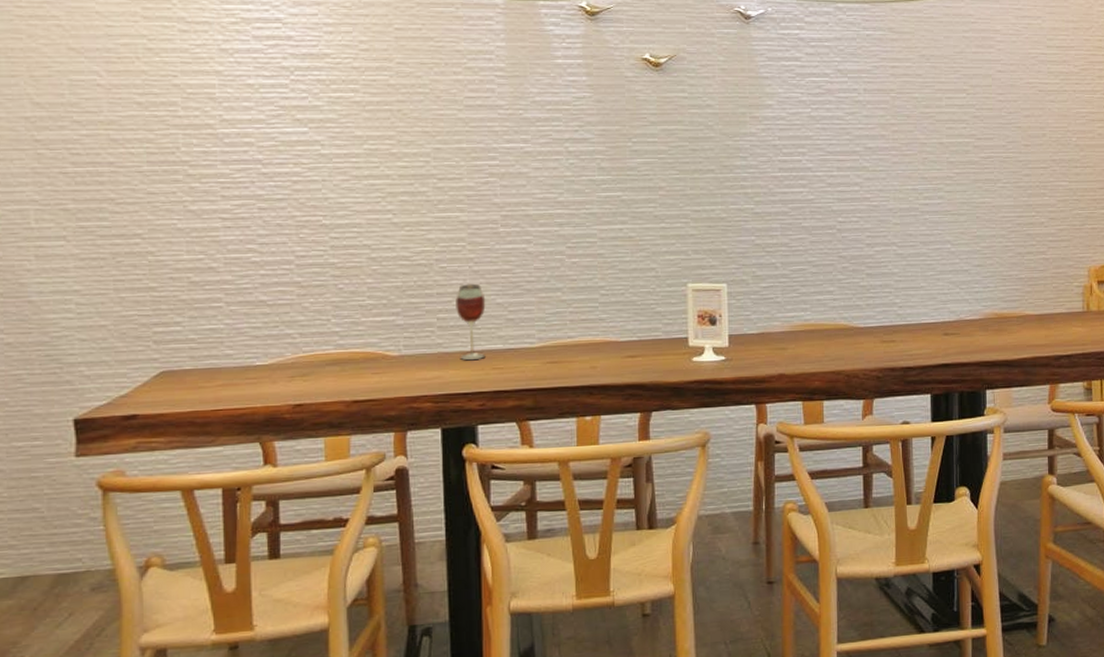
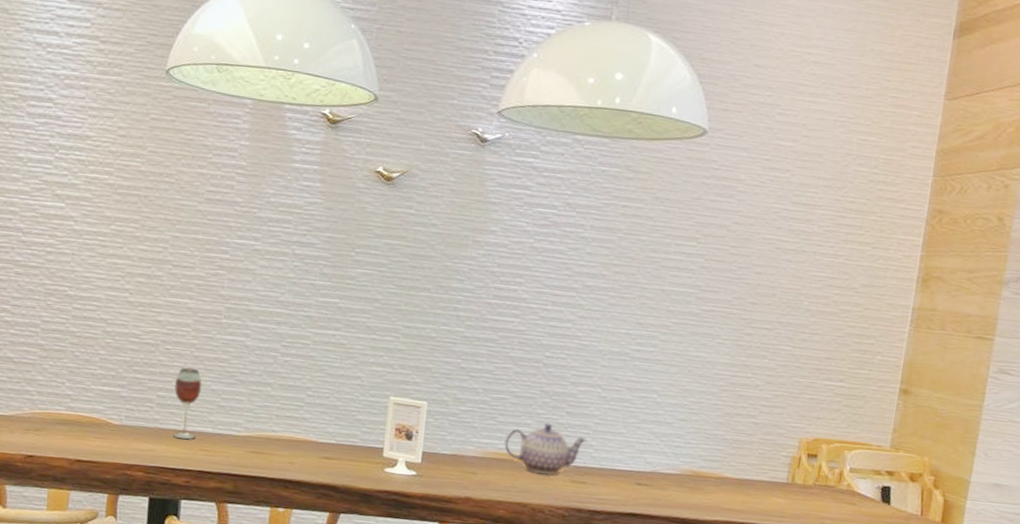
teapot: none [809,287,891,340] -> present [503,423,588,475]

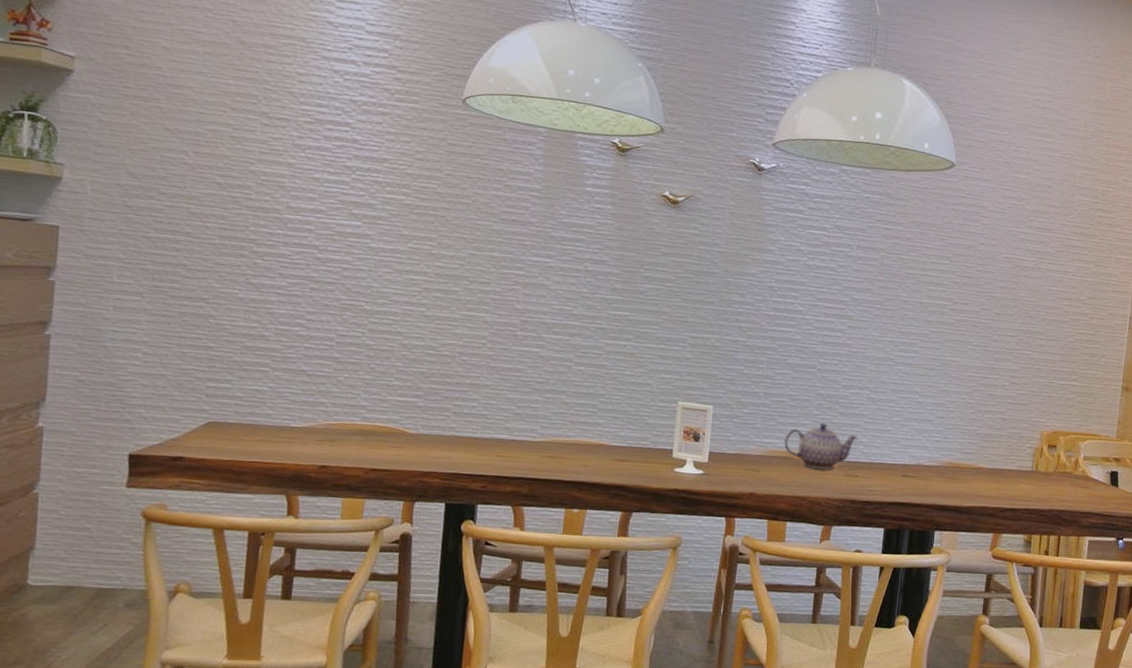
wineglass: present [173,367,202,439] -> none [469,377,498,446]

